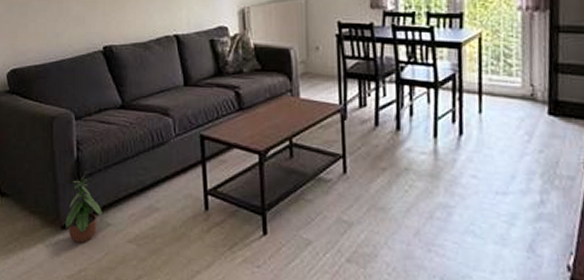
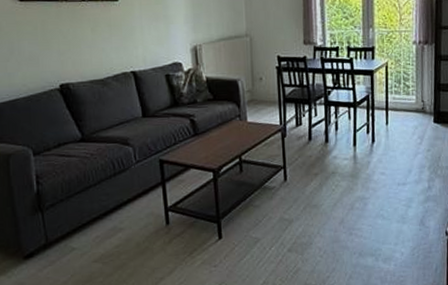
potted plant: present [65,176,102,243] -> none [28,207,66,270]

